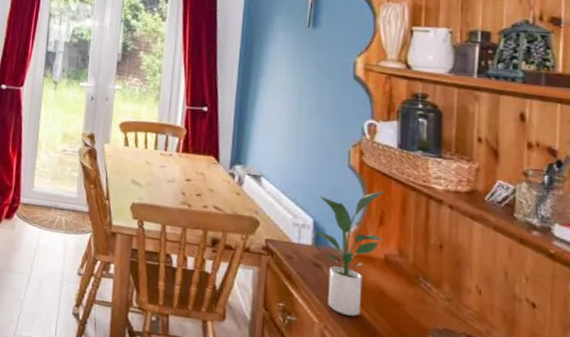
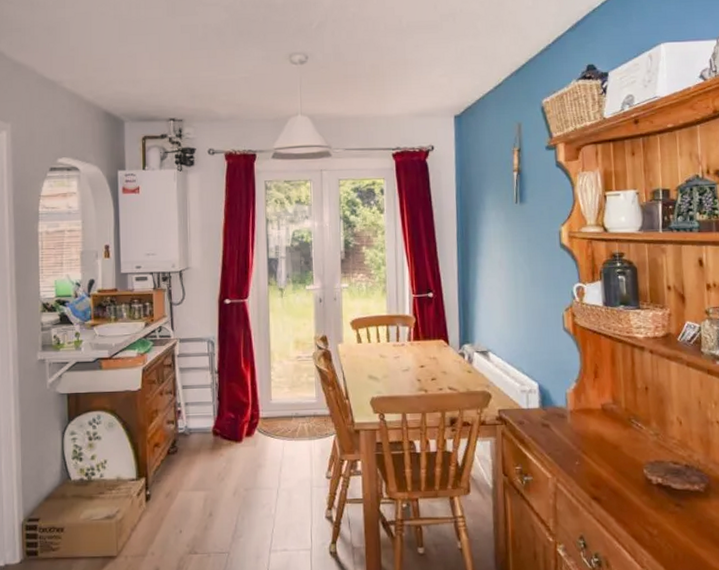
potted plant: present [313,191,385,316] -> none [539,347,599,466]

